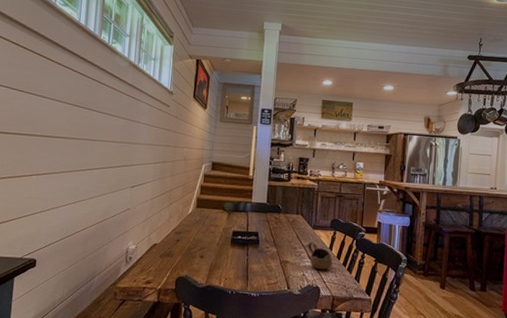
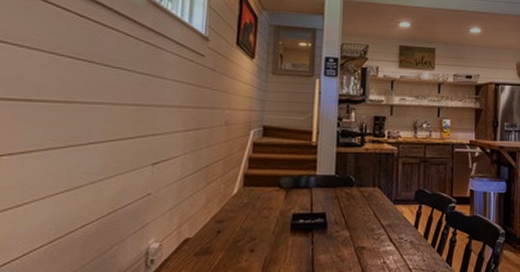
cup: present [308,242,333,270] -> none [388,220,419,254]

